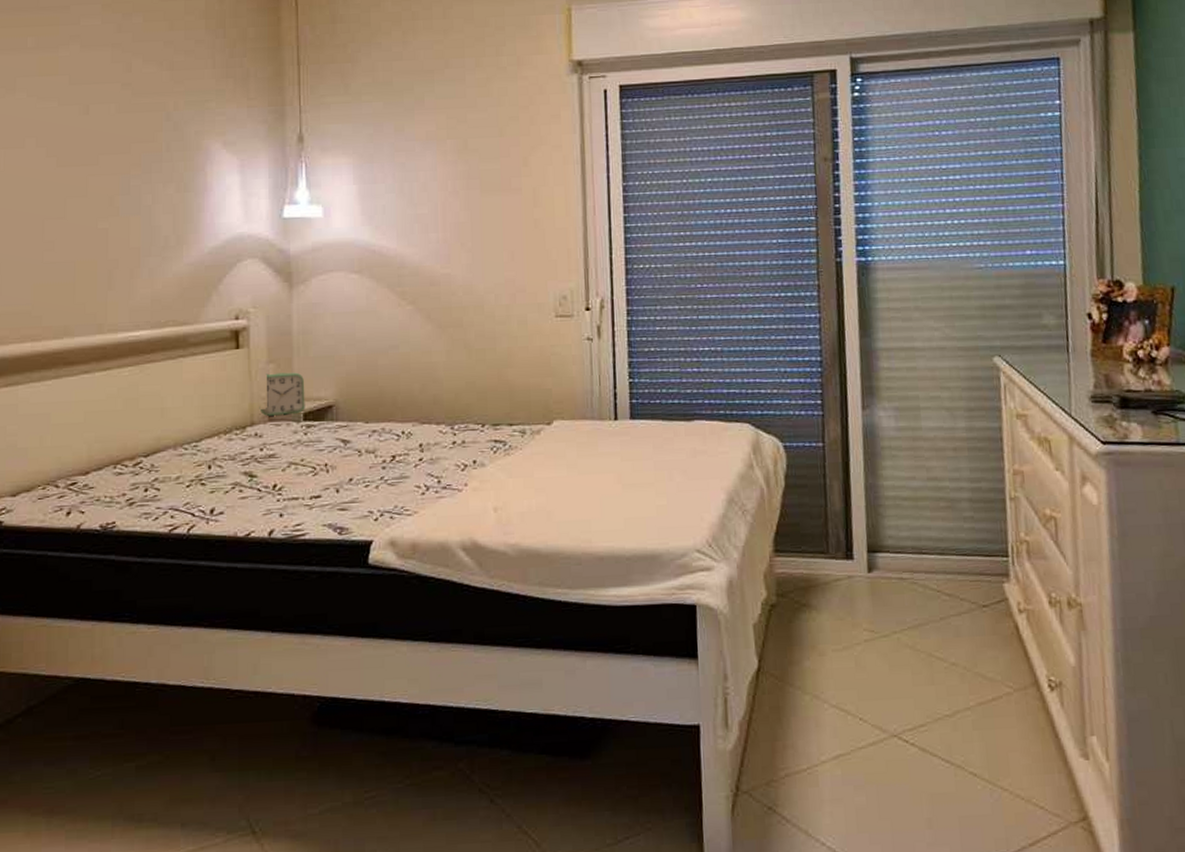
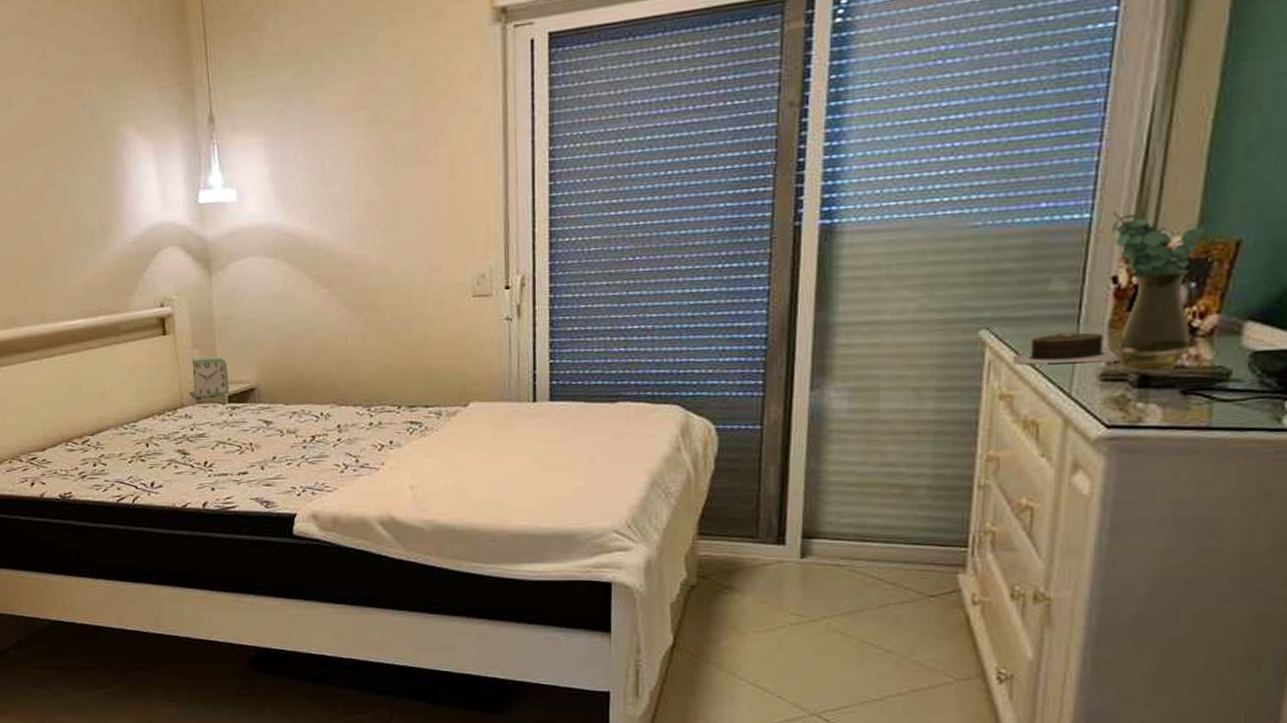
jewelry box: none [1022,360,1104,388] -> present [1013,332,1121,365]
vase: none [1079,260,1153,394] -> present [1111,211,1206,371]

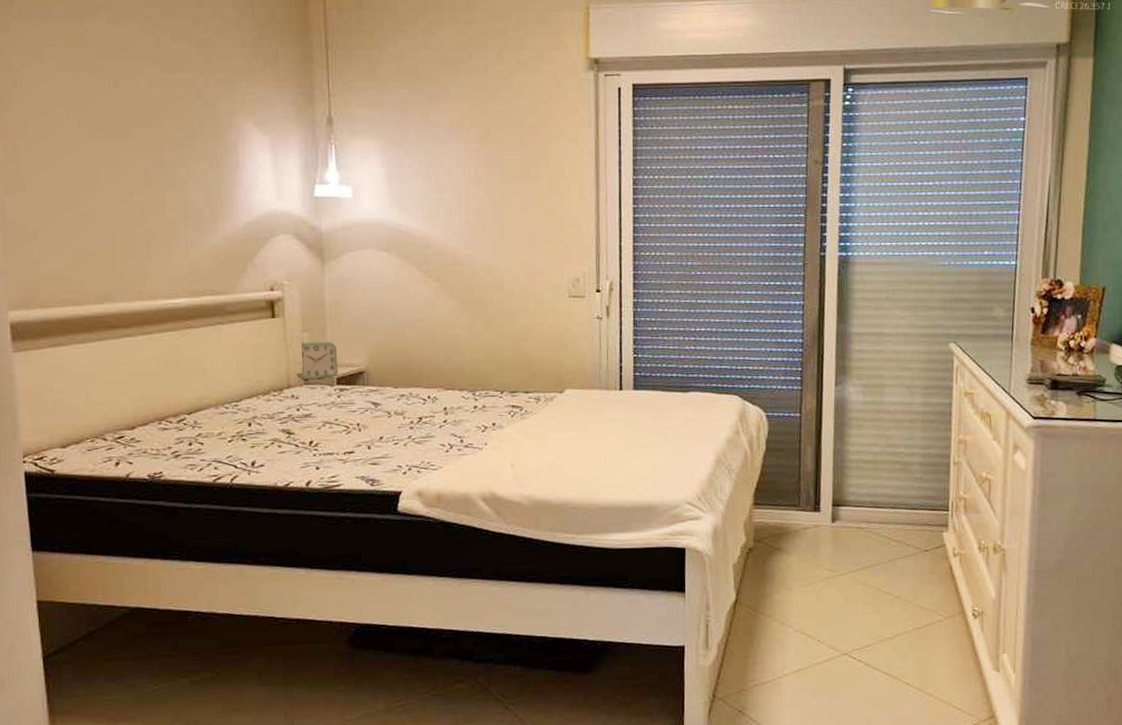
jewelry box: present [1013,332,1121,365] -> none [972,347,1039,370]
vase: present [1111,211,1206,371] -> none [1028,261,1085,377]

